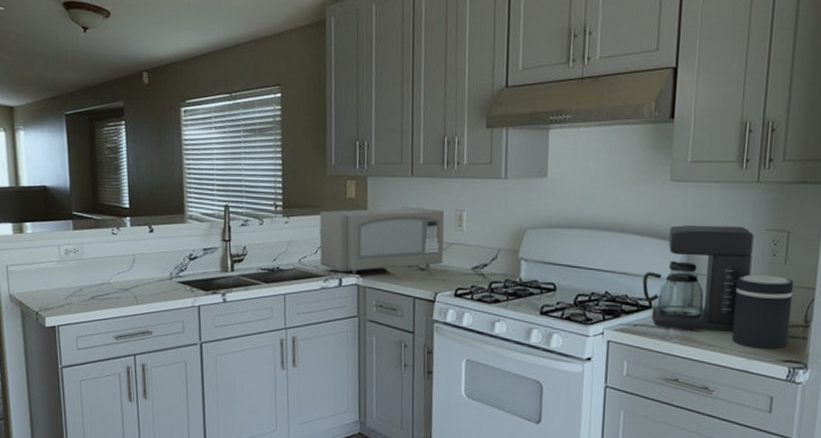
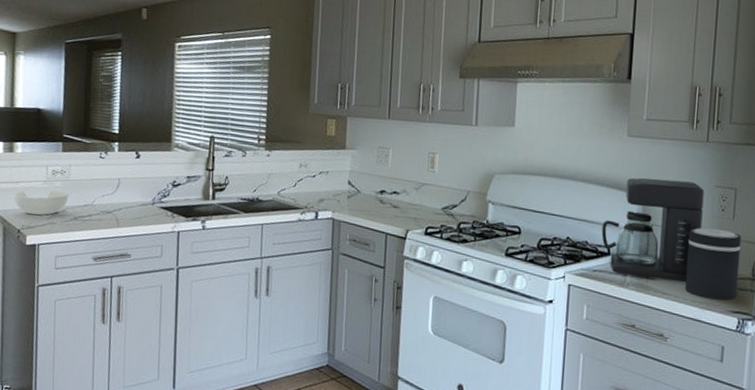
bowl: none [28,270,84,297] -> present [13,190,69,216]
microwave: present [319,207,445,275] -> none [298,146,419,209]

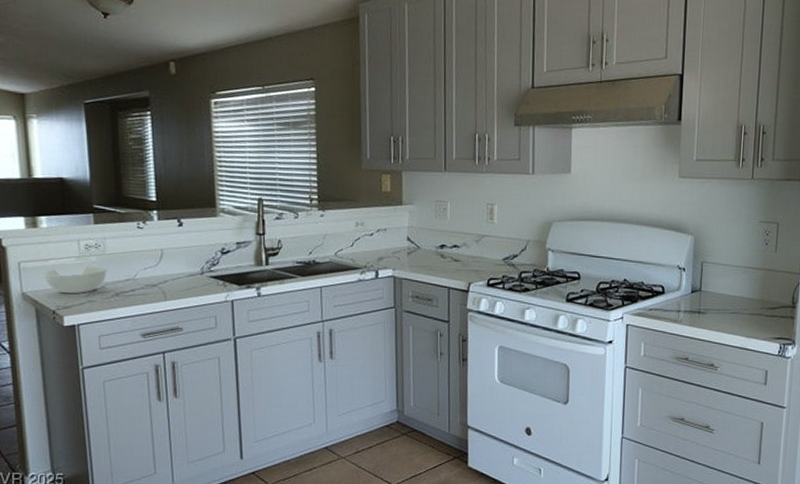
coffee maker: present [601,177,704,283] -> none [656,217,750,315]
cylinder: present [685,227,742,301] -> none [733,261,783,329]

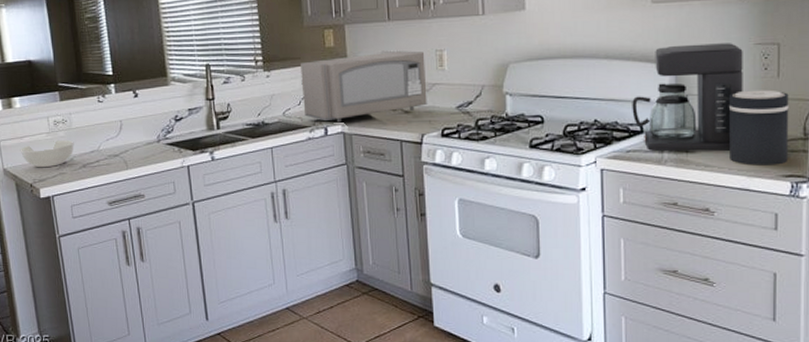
microwave: none [355,201,477,267] -> present [301,51,427,123]
coffee maker: none [656,217,750,315] -> present [632,43,743,152]
cylinder: none [733,261,783,329] -> present [729,90,789,166]

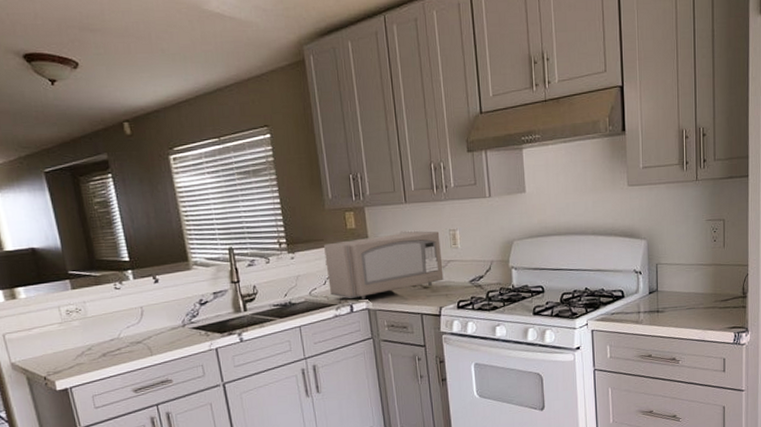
bowl: present [20,140,74,168] -> none [29,329,92,360]
coffee maker: present [632,43,743,152] -> none [614,219,699,313]
cylinder: present [729,90,789,166] -> none [689,258,732,321]

